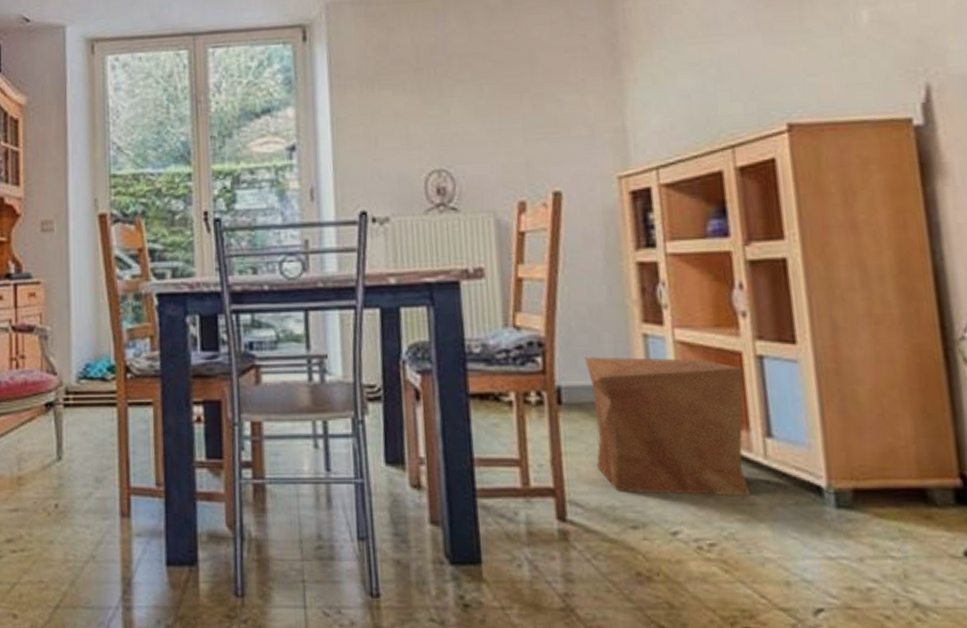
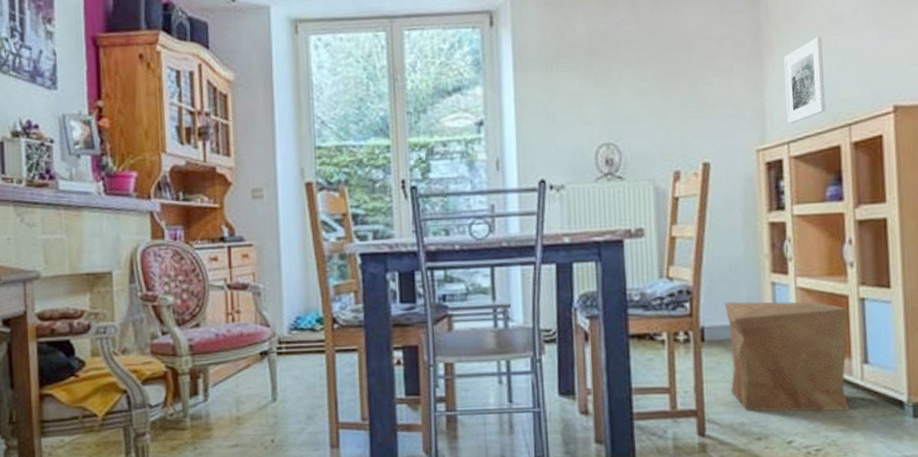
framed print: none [646,45,703,147] -> present [783,36,826,124]

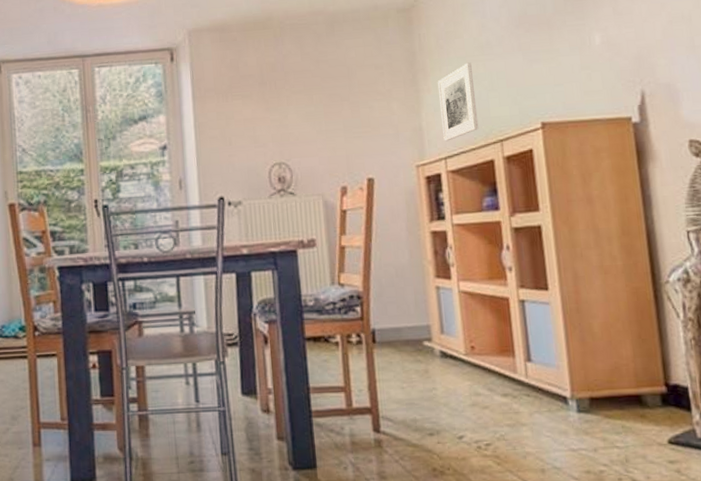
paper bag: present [724,301,850,411] -> none [393,304,516,408]

